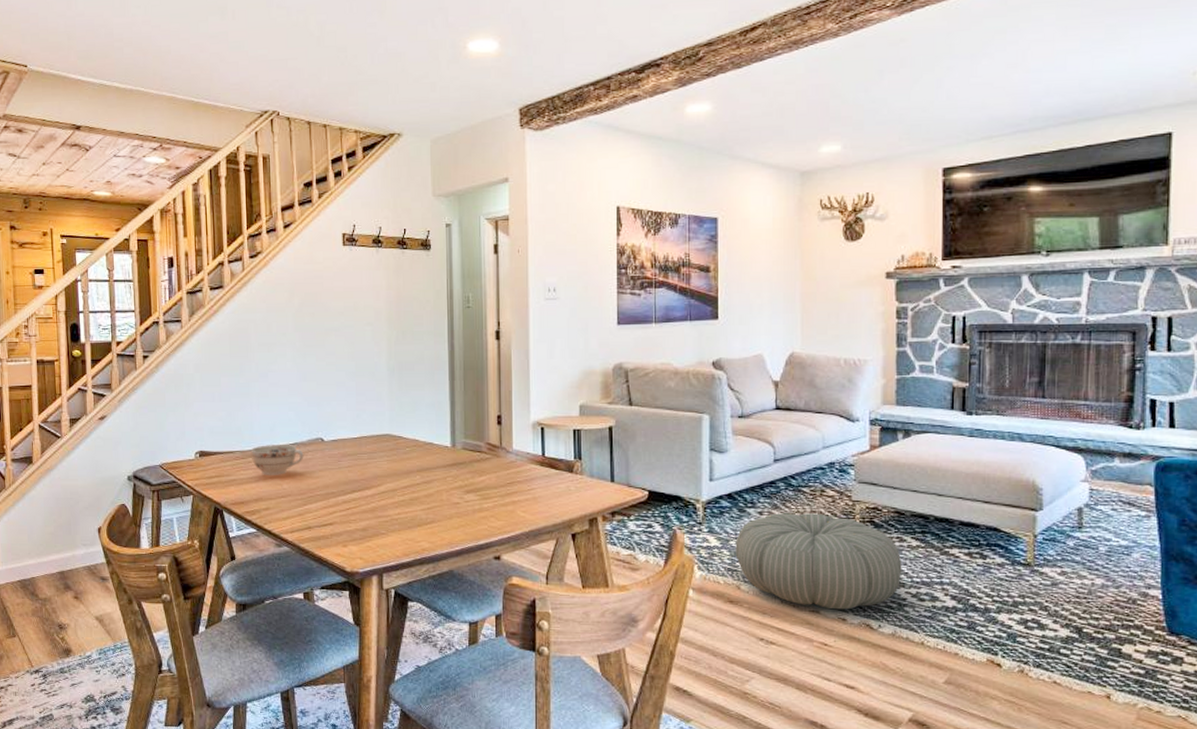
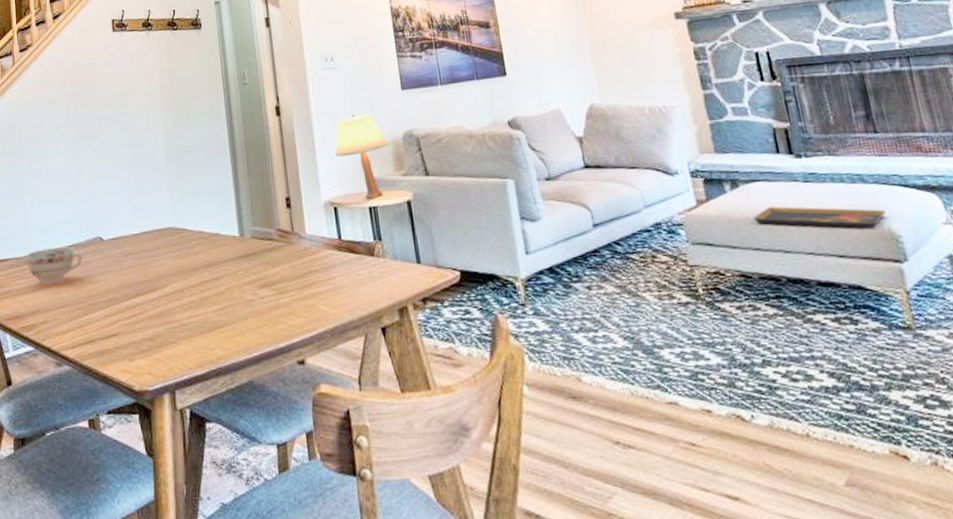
table lamp: none [548,344,599,423] -> present [335,114,389,200]
pouf: present [735,513,902,610] -> none [566,283,766,400]
decorative tray: none [917,456,1034,480] -> present [752,206,886,229]

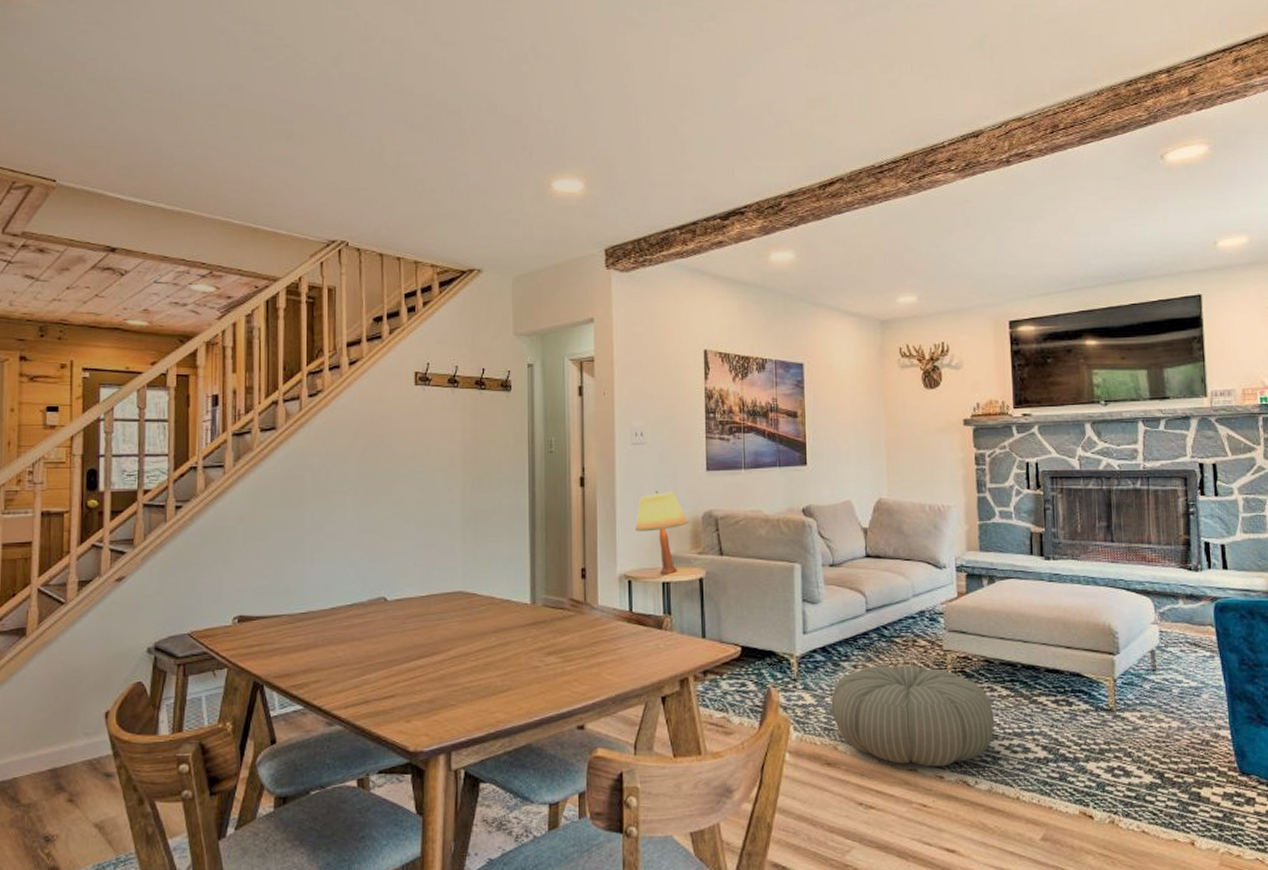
teacup: present [25,247,83,284] -> none [300,606,363,643]
pouf: none [566,283,766,400] -> present [831,665,995,767]
decorative tray: present [752,206,886,229] -> none [1002,602,1109,625]

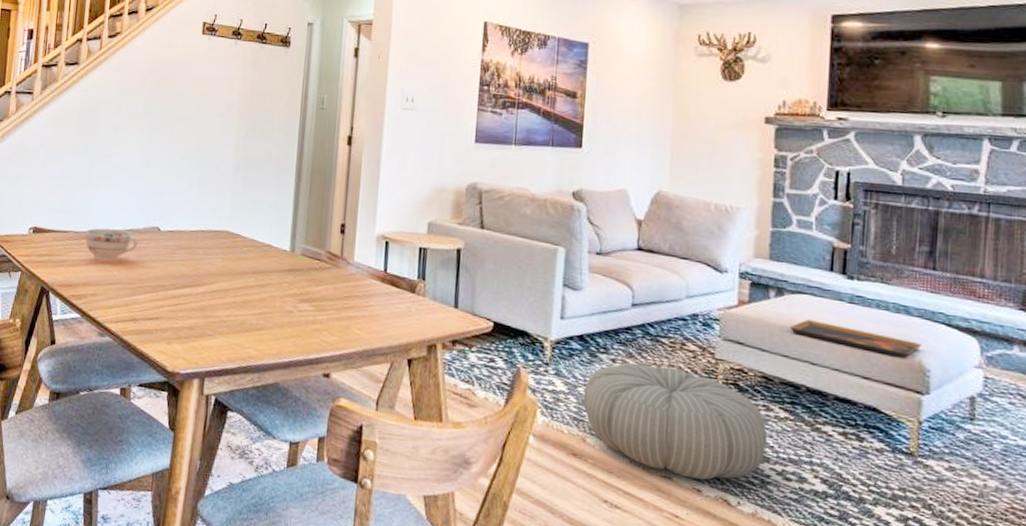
teacup: none [300,606,363,643] -> present [84,228,139,261]
table lamp: present [635,490,688,575] -> none [397,157,452,241]
decorative tray: none [1002,602,1109,625] -> present [789,319,921,358]

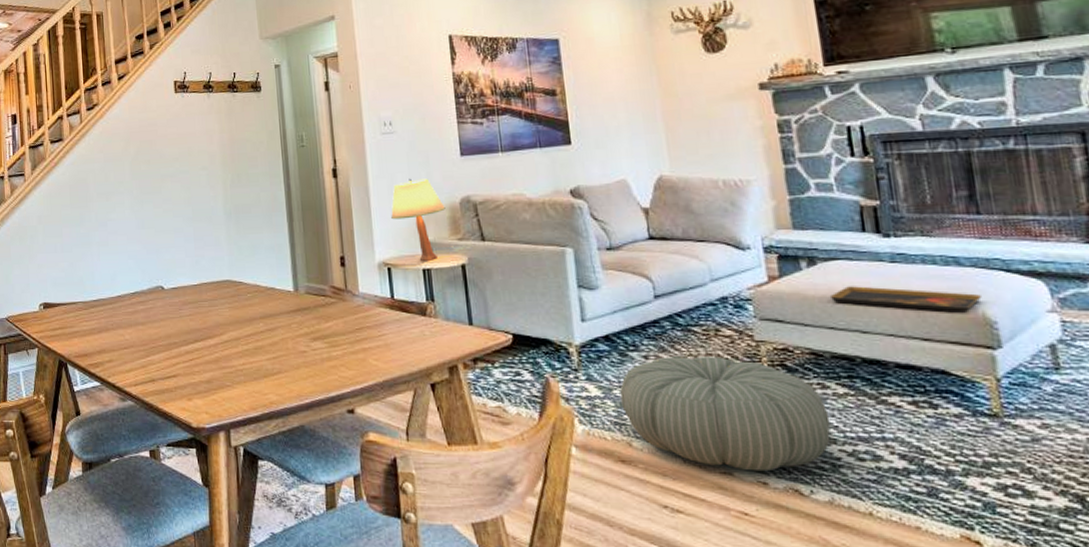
teacup: present [84,228,139,261] -> none [92,294,145,327]
table lamp: none [397,157,452,241] -> present [391,178,446,262]

